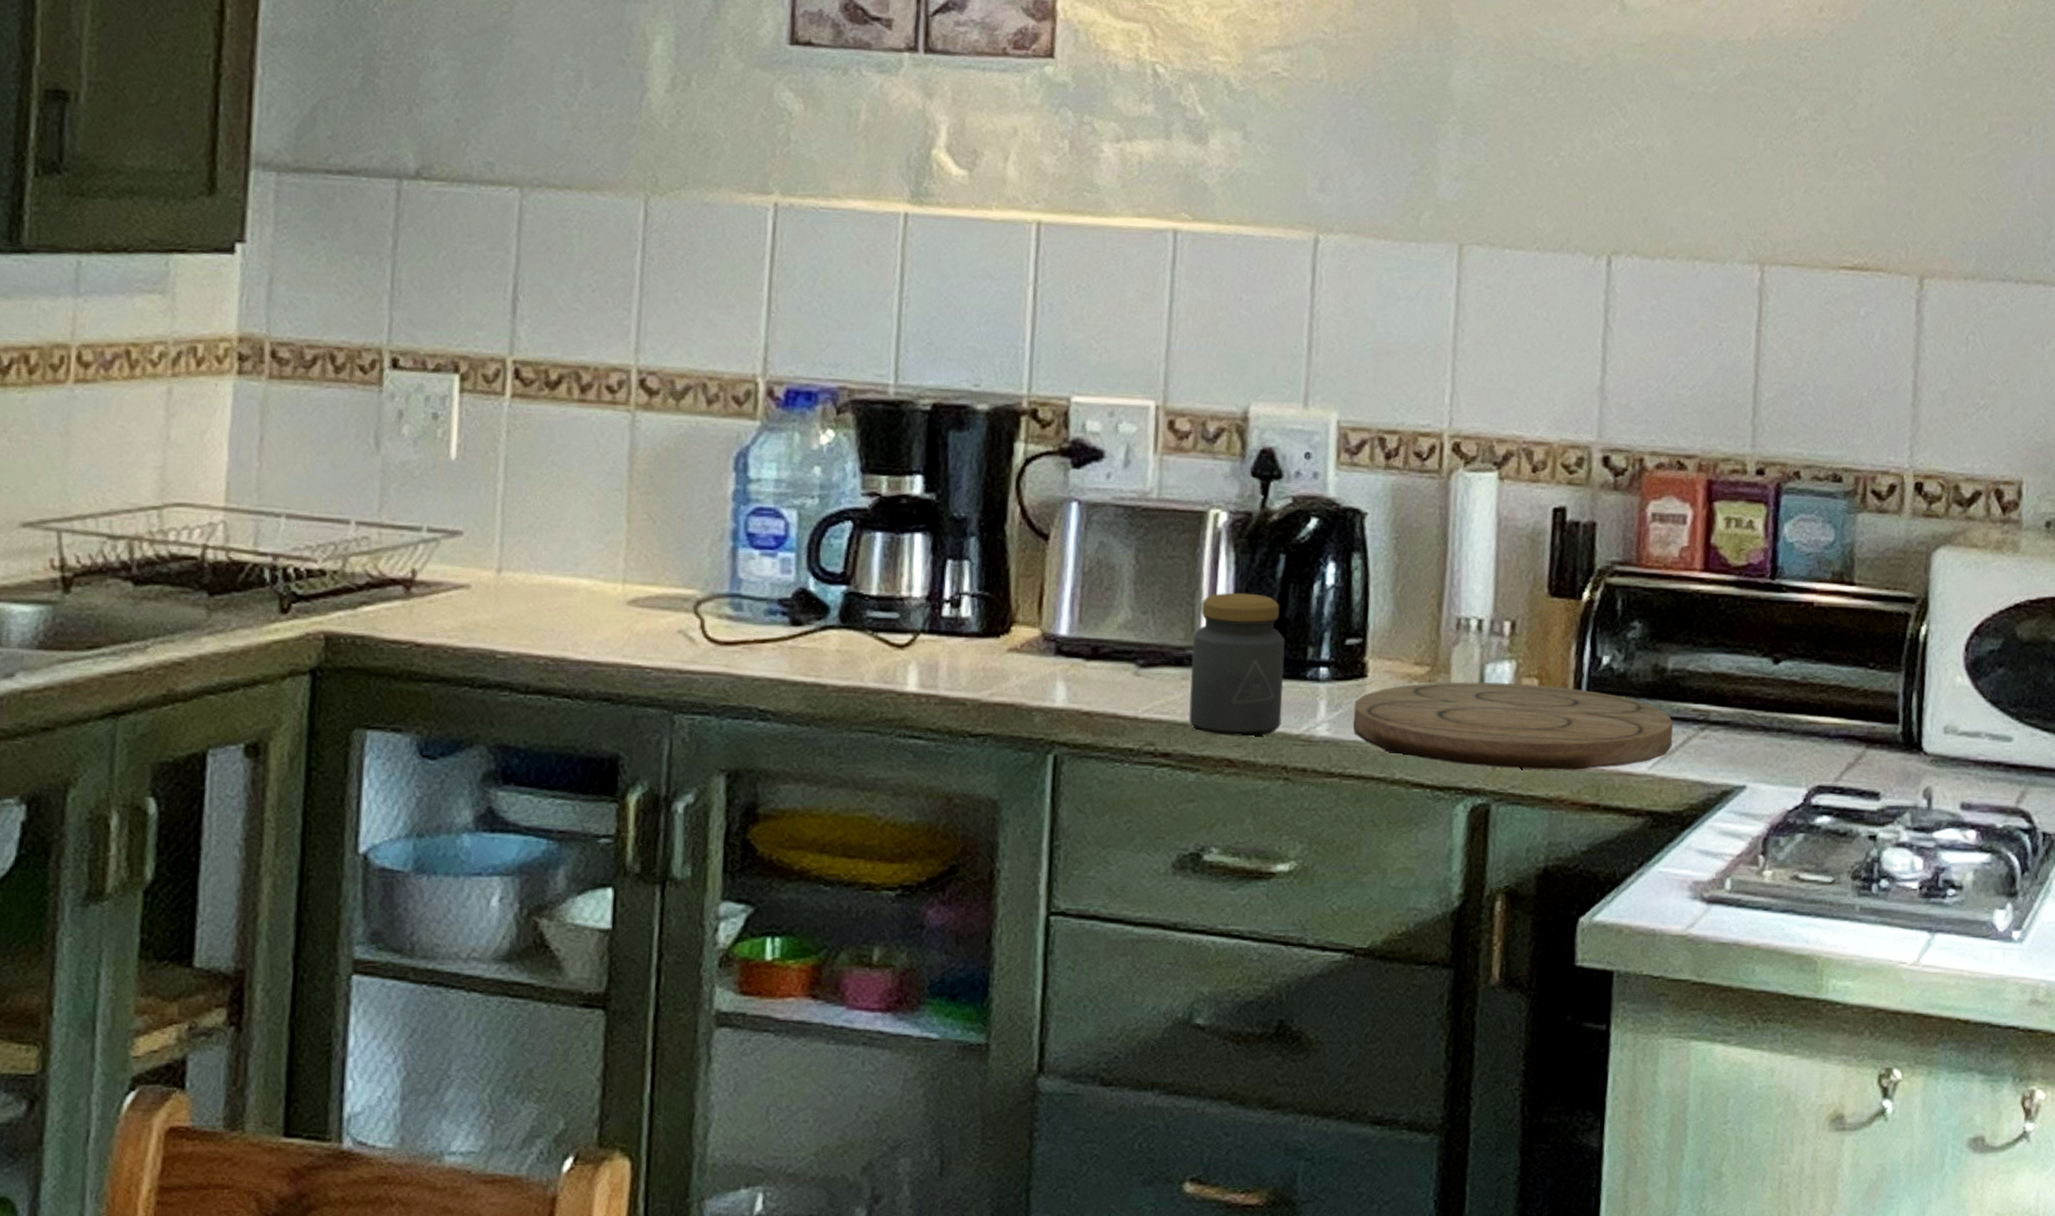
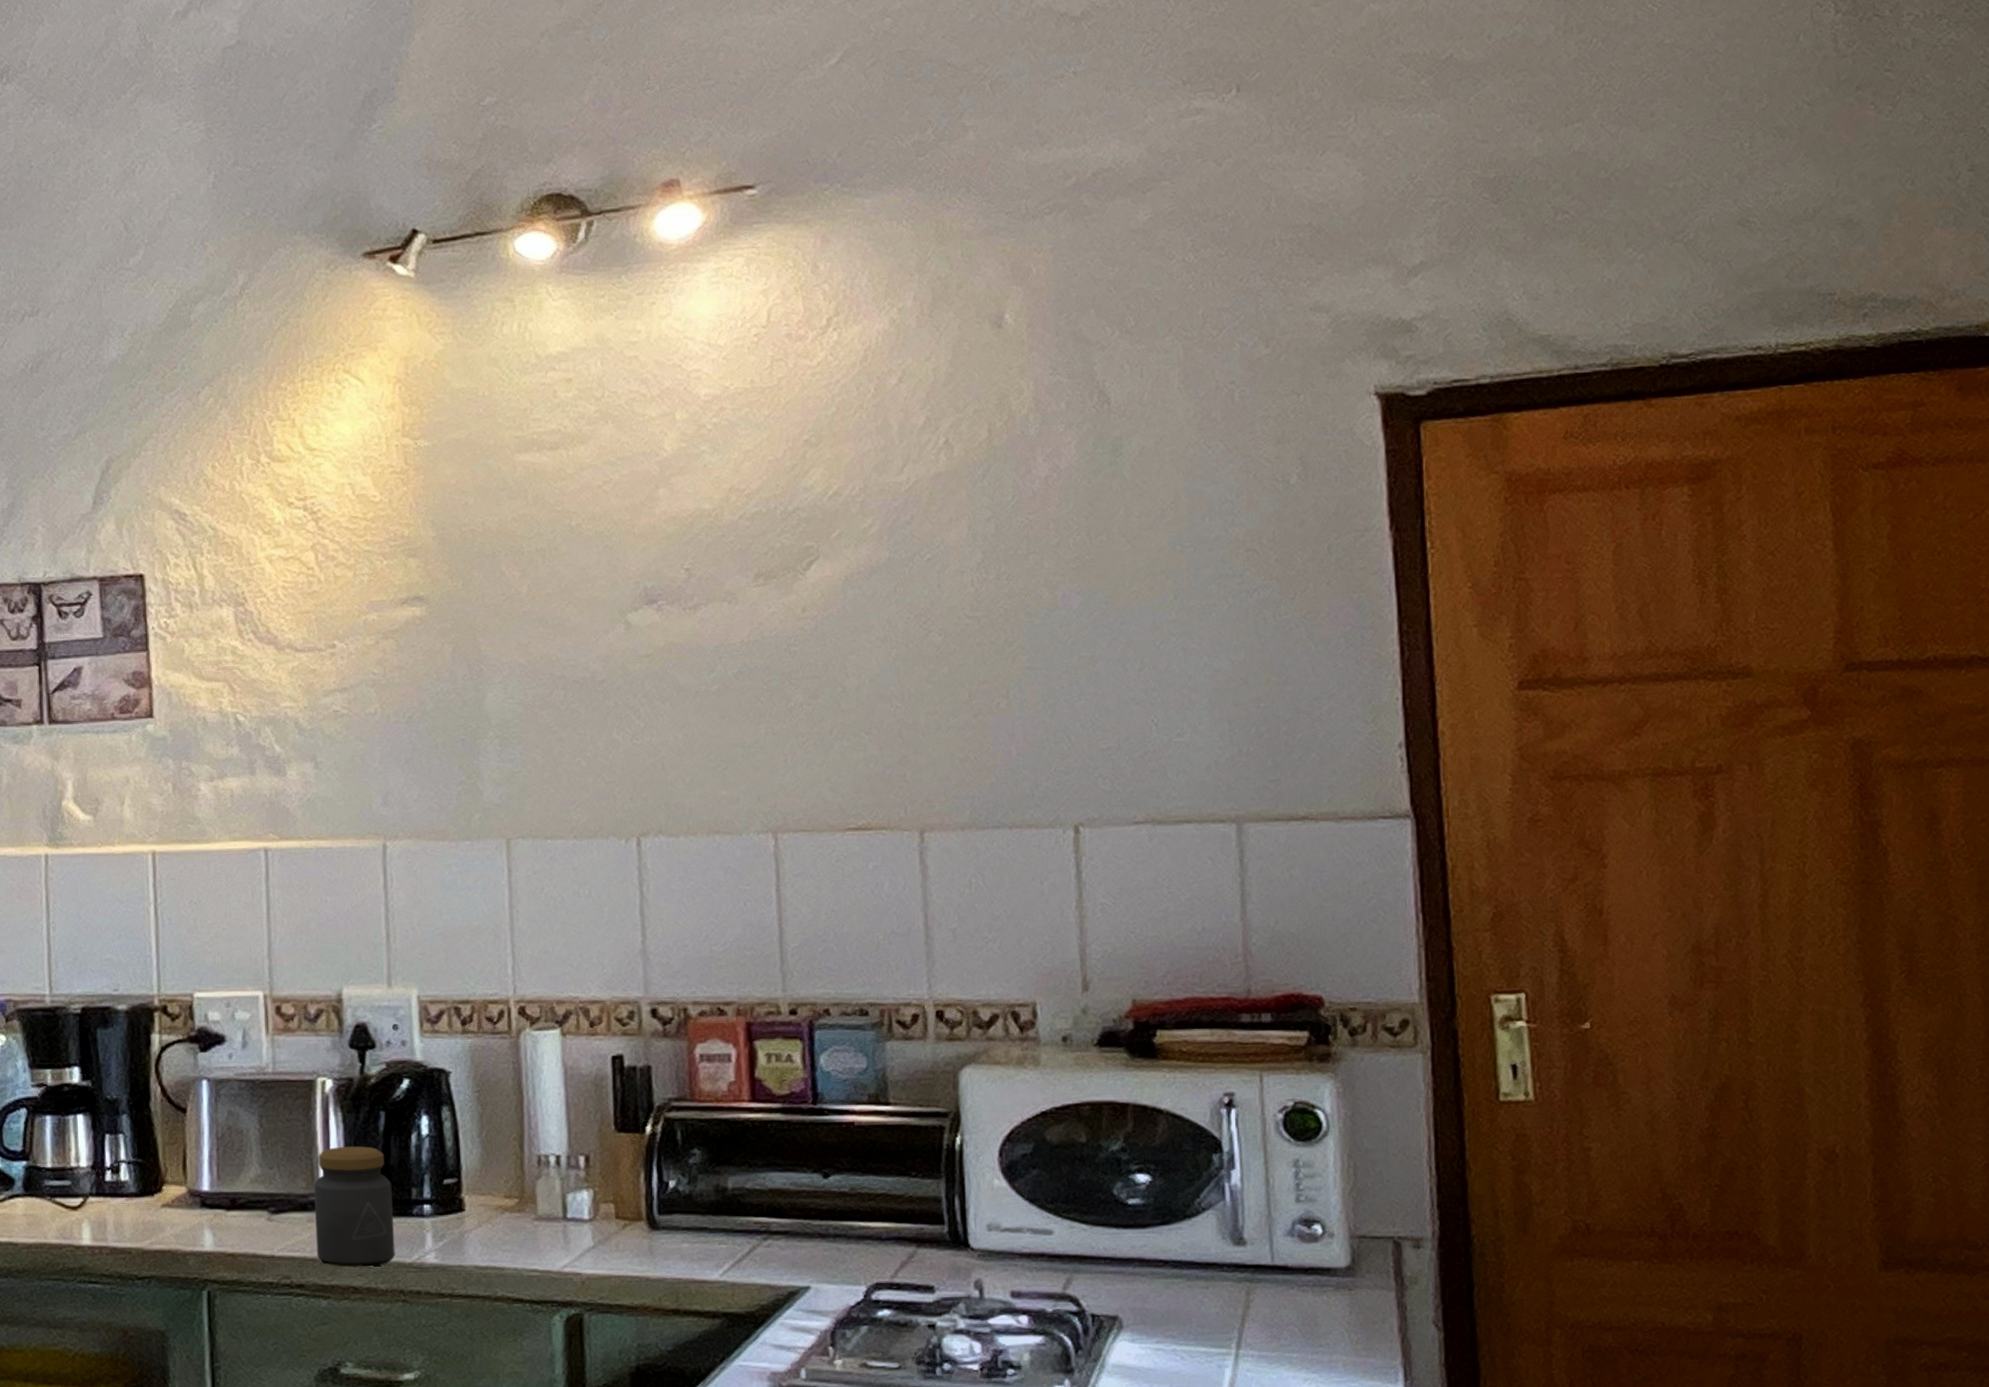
cutting board: present [1353,681,1673,770] -> none [456,1208,740,1283]

